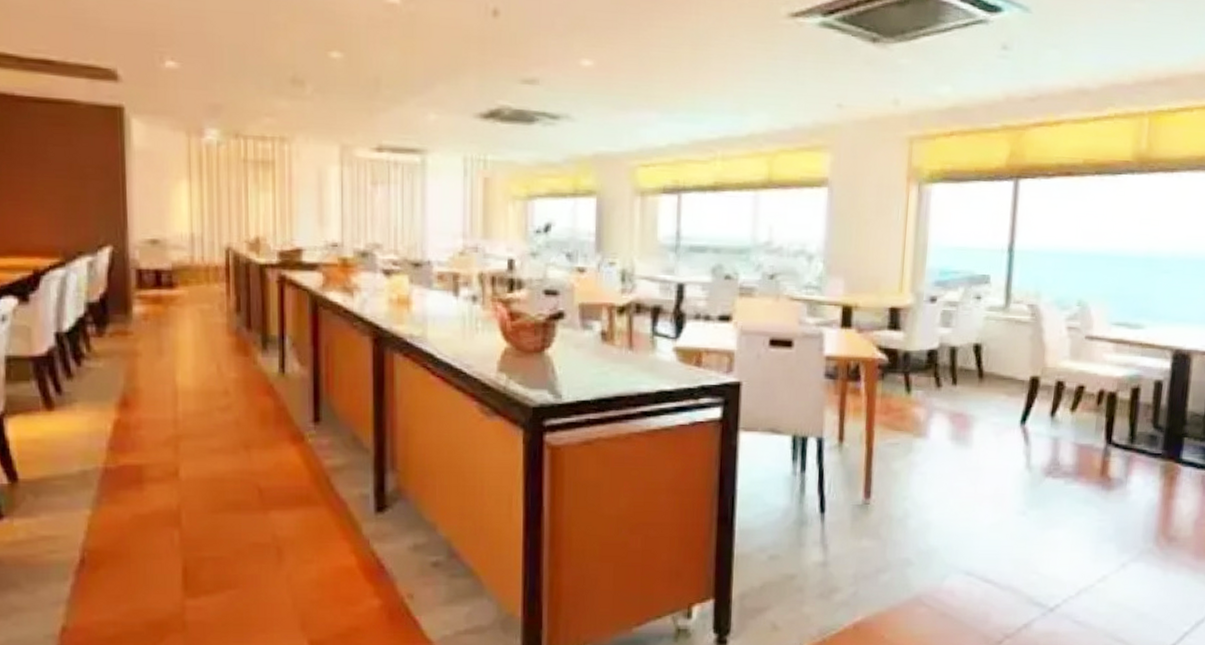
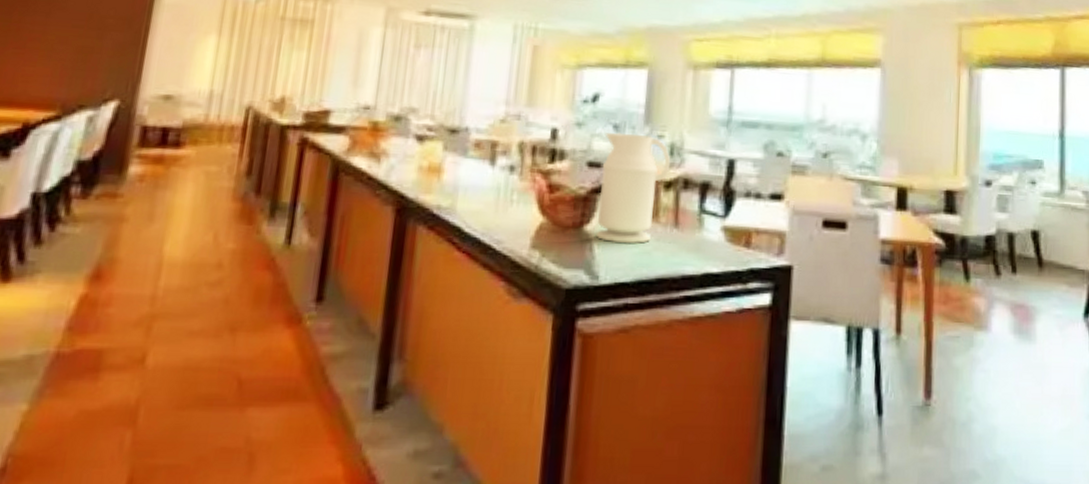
water jug: none [556,261,623,365] -> present [595,132,671,244]

